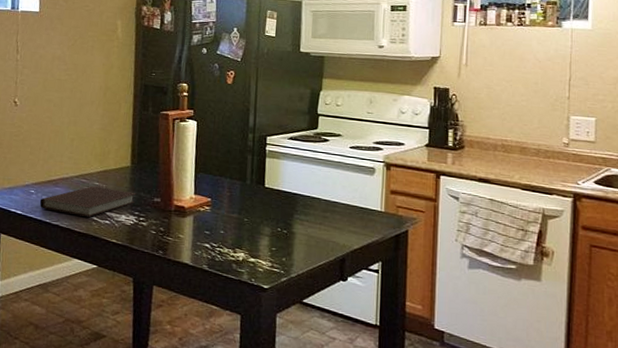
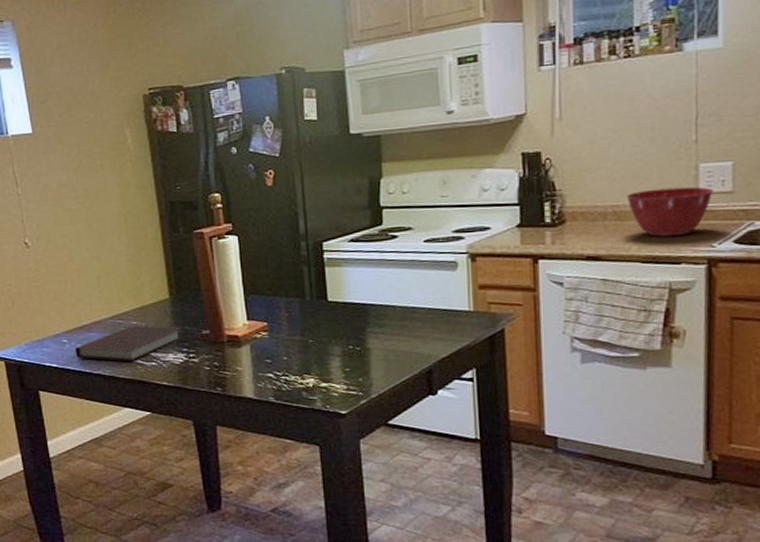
mixing bowl: none [513,130,580,172] -> present [627,186,713,237]

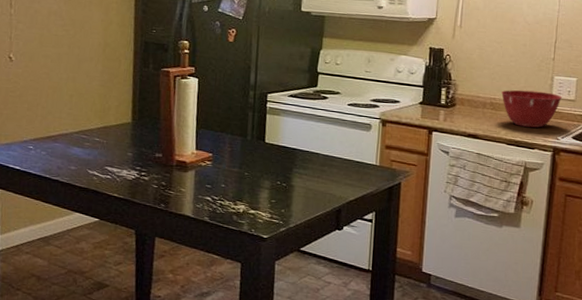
notebook: present [74,326,183,362] -> none [38,142,139,173]

